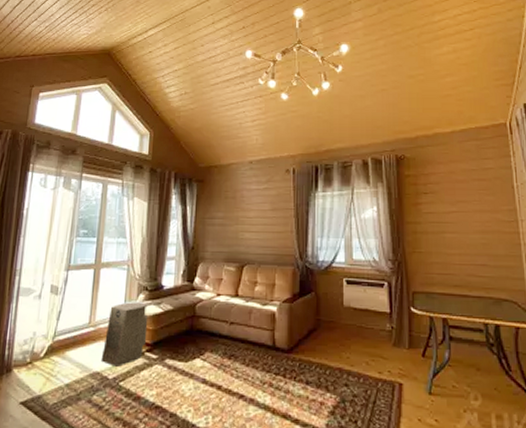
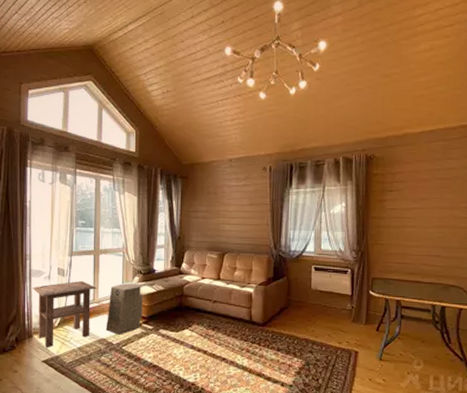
side table: none [18,300,95,385] -> present [32,281,97,348]

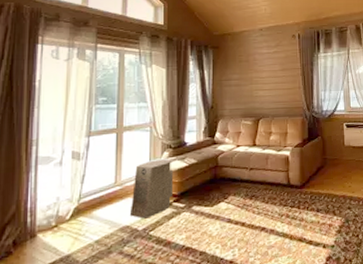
side table: present [32,281,97,348] -> none [38,163,120,247]

